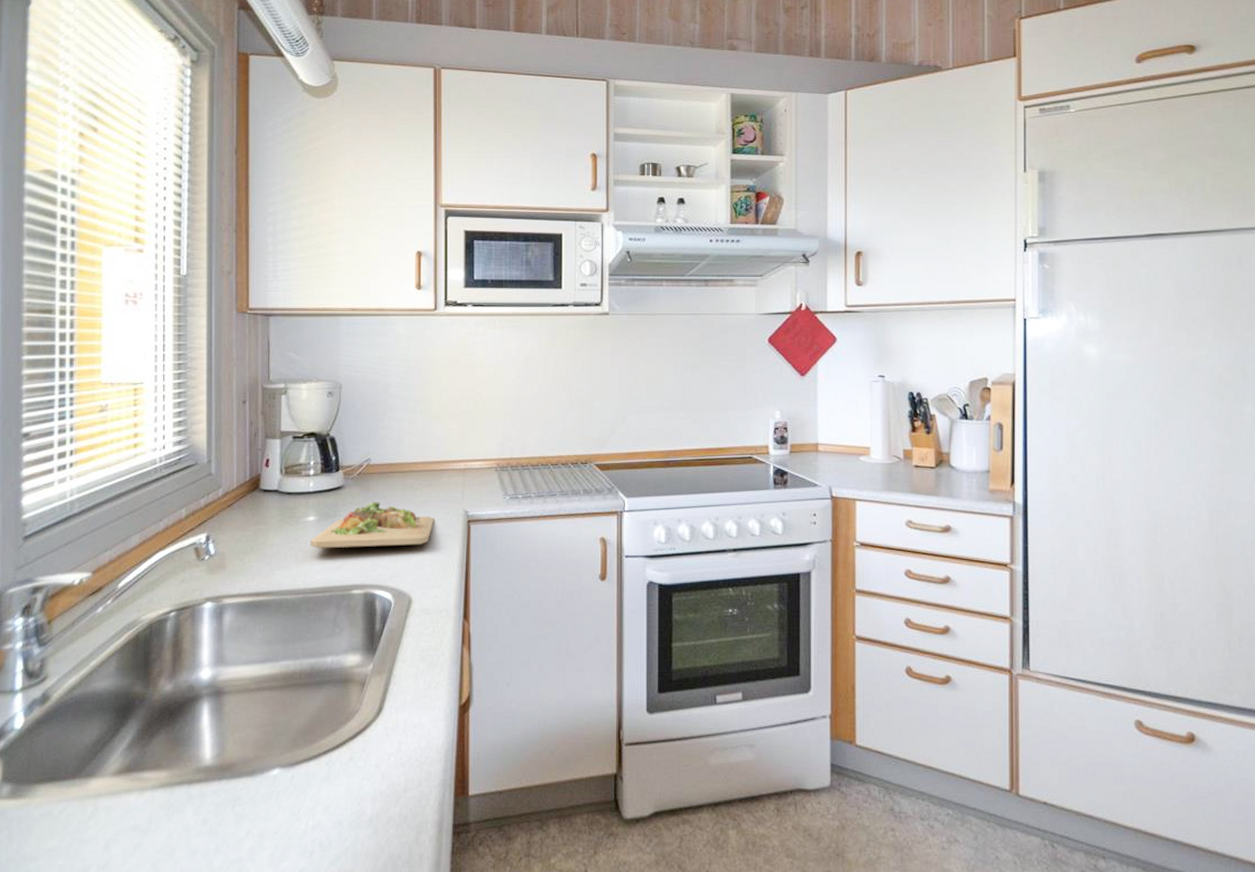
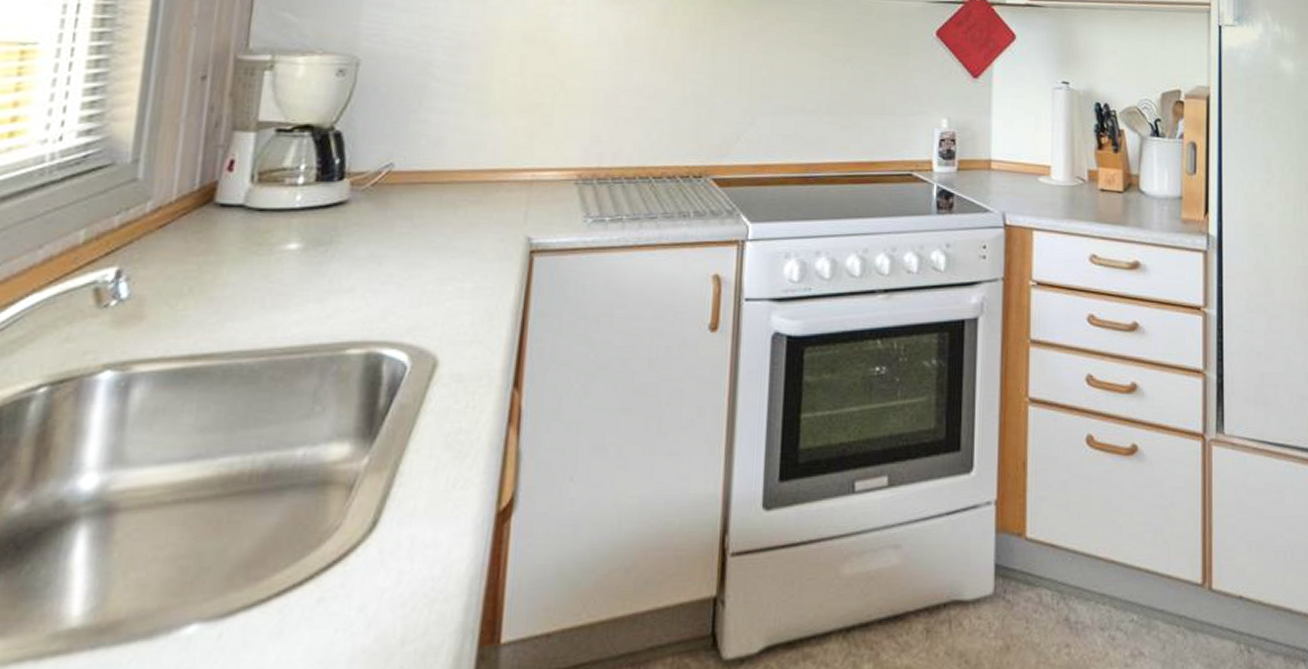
cutting board: present [310,502,435,549] -> none [286,224,483,290]

